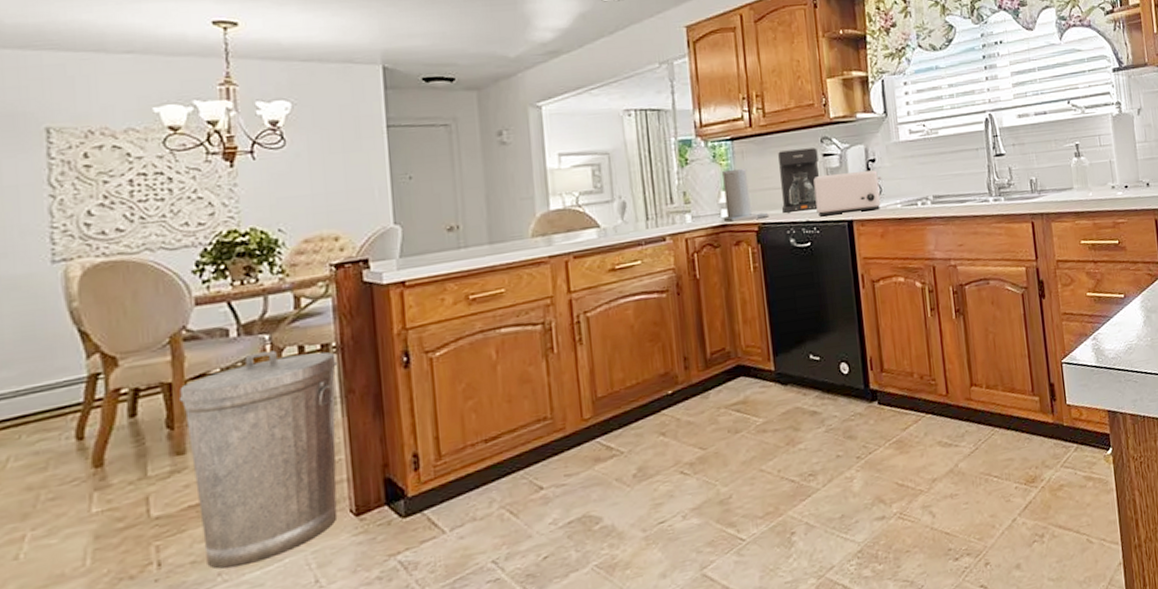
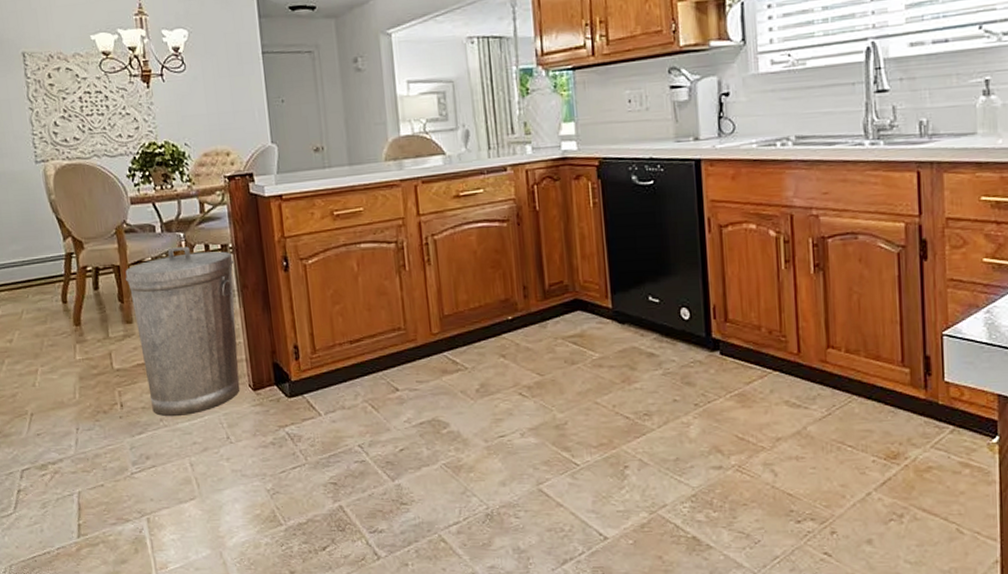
paper towel: present [722,168,769,223] -> none [563,99,610,156]
coffee maker: present [778,148,819,214] -> none [622,79,665,150]
toaster: present [813,170,882,217] -> none [659,105,736,154]

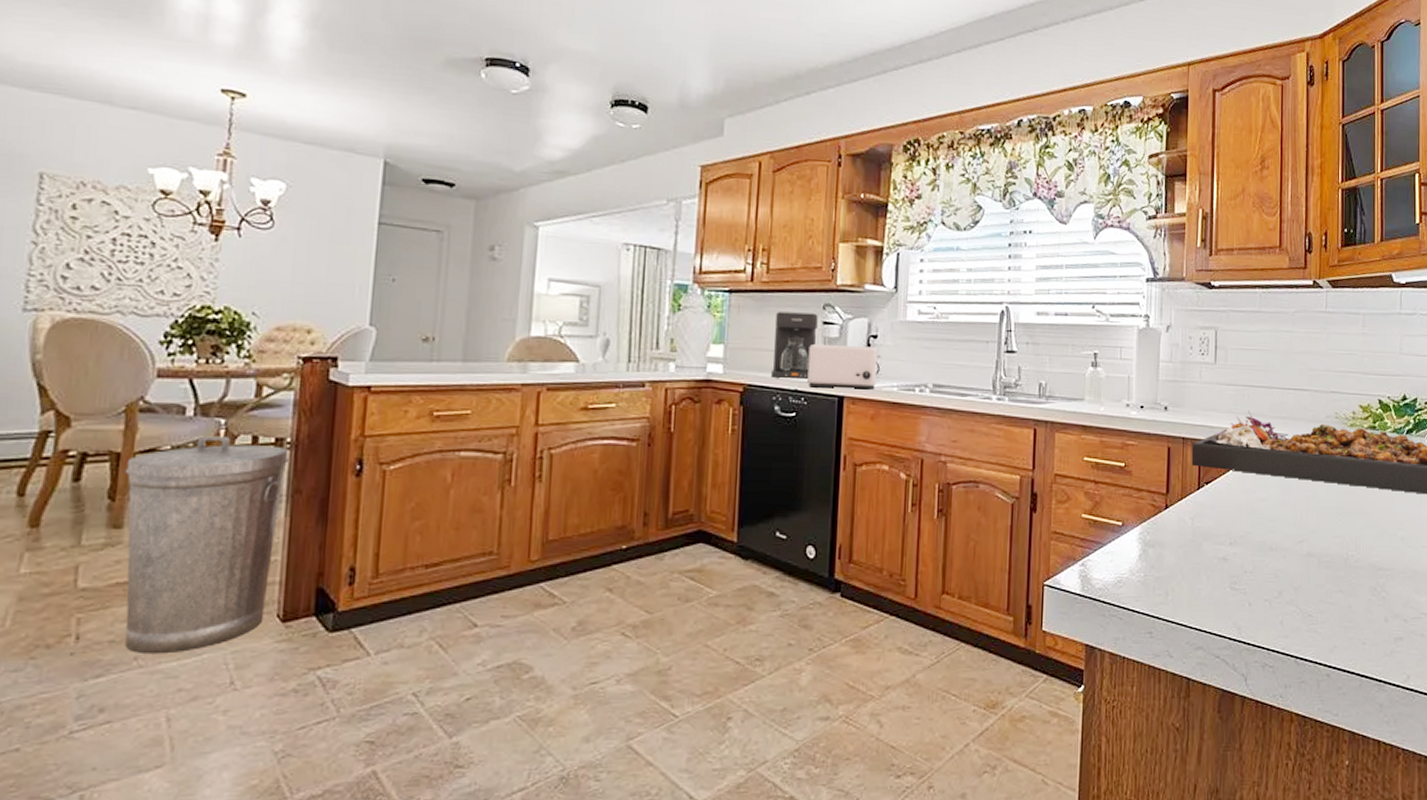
coffee maker: none [622,79,665,150] -> present [770,312,818,380]
toaster: none [659,105,736,154] -> present [807,344,882,390]

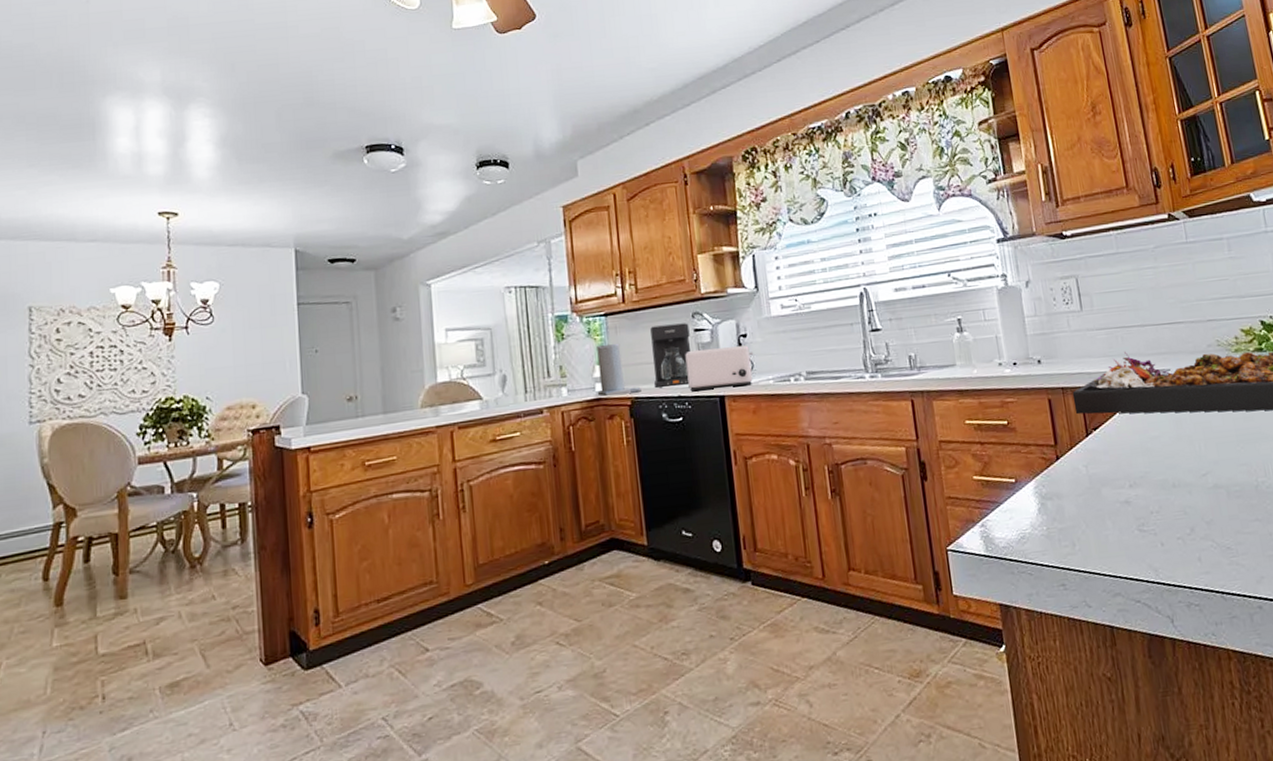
trash can: present [124,436,290,653] -> none [123,507,253,706]
paper towel: none [707,323,757,381] -> present [597,343,642,397]

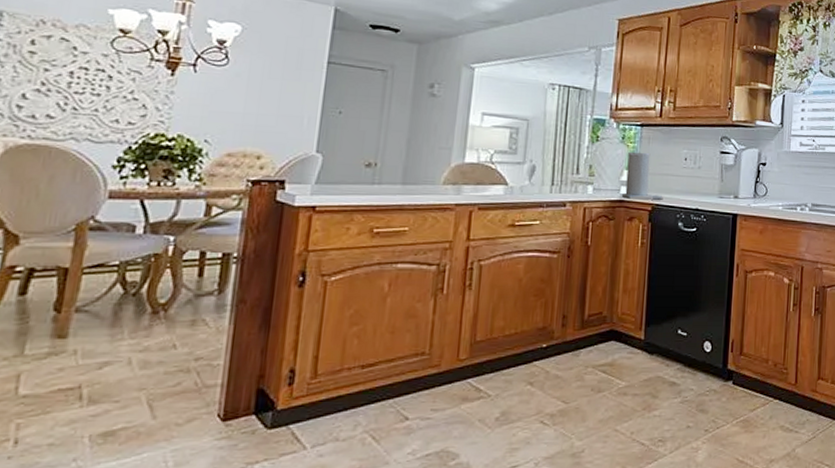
coffee maker: present [650,323,690,389] -> none [675,143,716,200]
toaster: present [685,345,754,392] -> none [707,170,770,209]

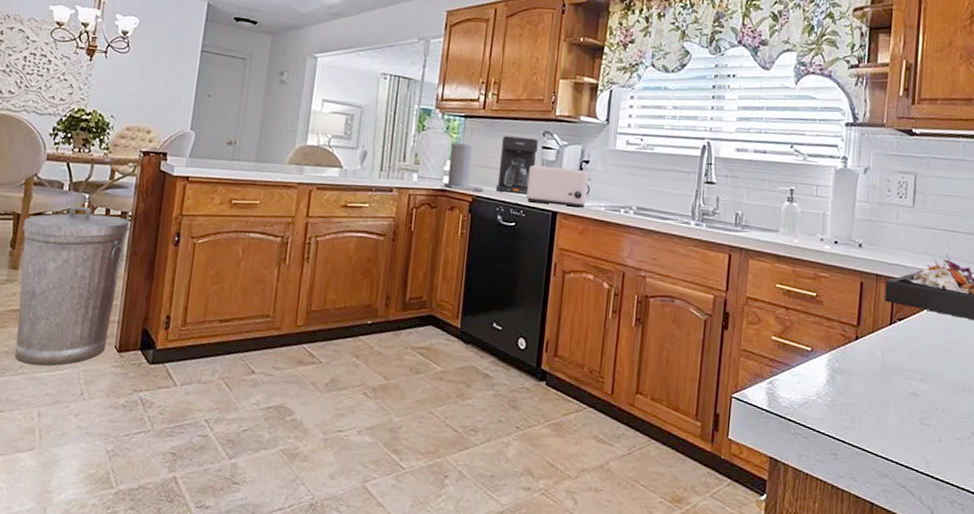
trash can: none [64,252,236,455] -> present [15,206,130,366]
coffee maker: none [675,143,716,200] -> present [495,136,538,195]
toaster: none [707,170,770,209] -> present [526,165,592,208]

